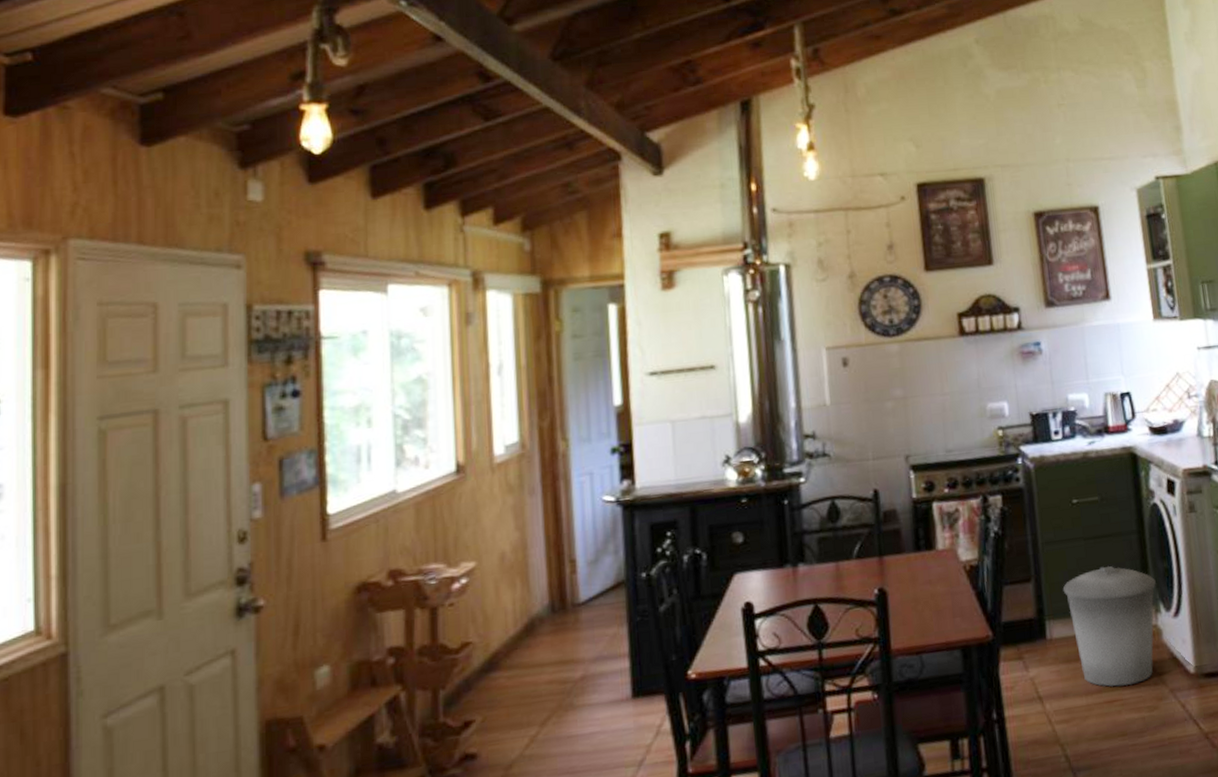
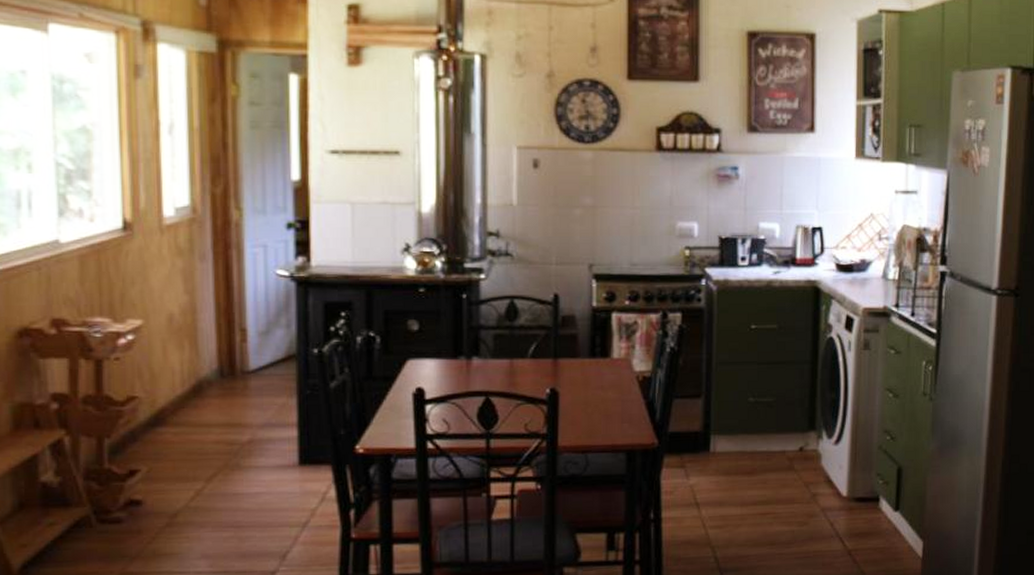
trash can: present [1062,565,1156,687] -> none [731,390,822,502]

